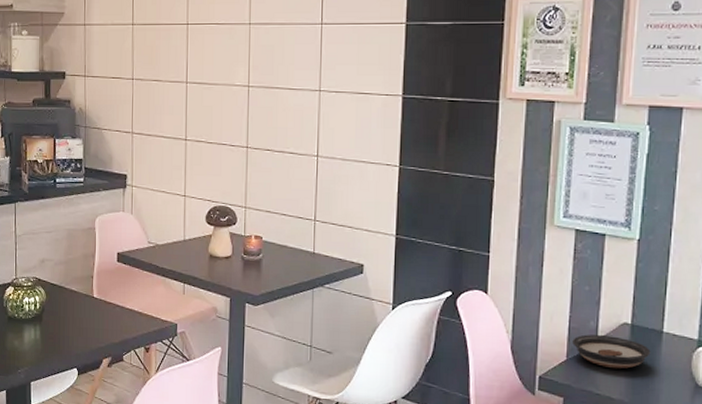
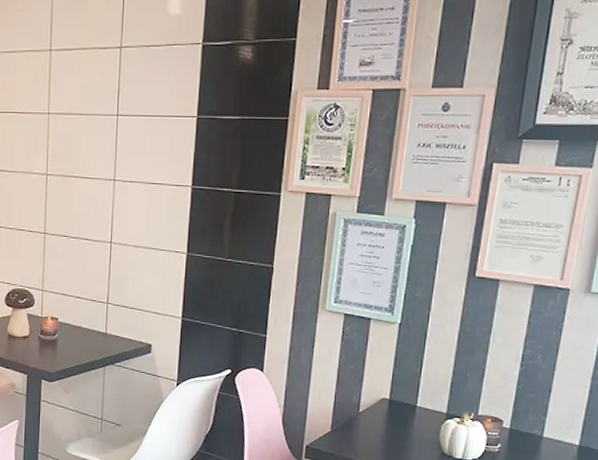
saucer: present [572,334,651,369] -> none [337,408,405,439]

